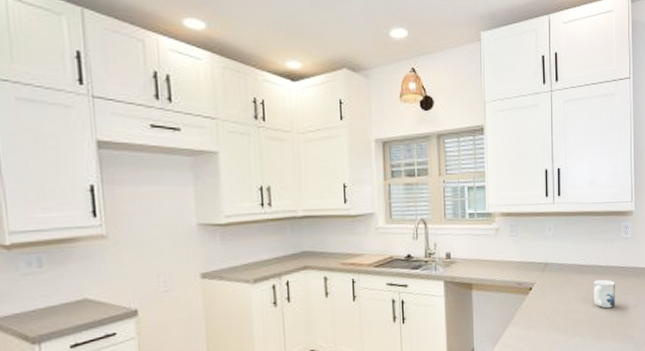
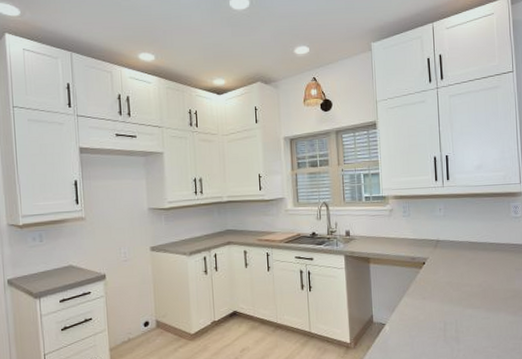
mug: present [594,279,616,309] -> none [485,255,509,283]

